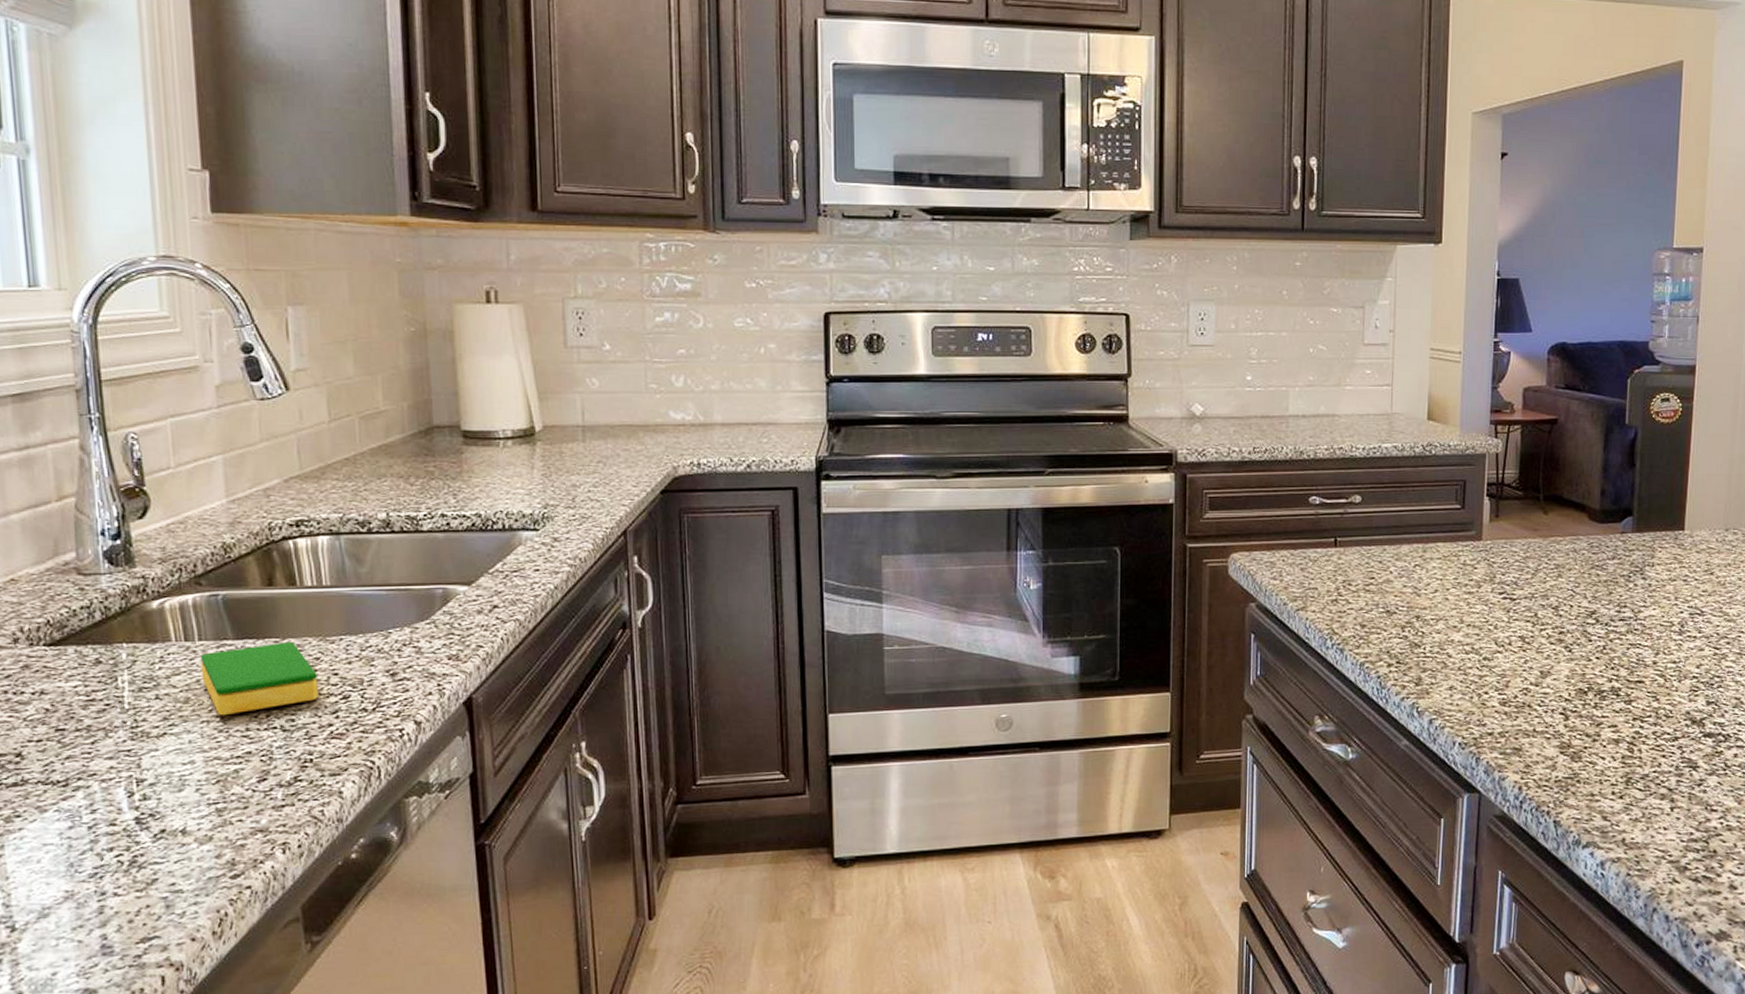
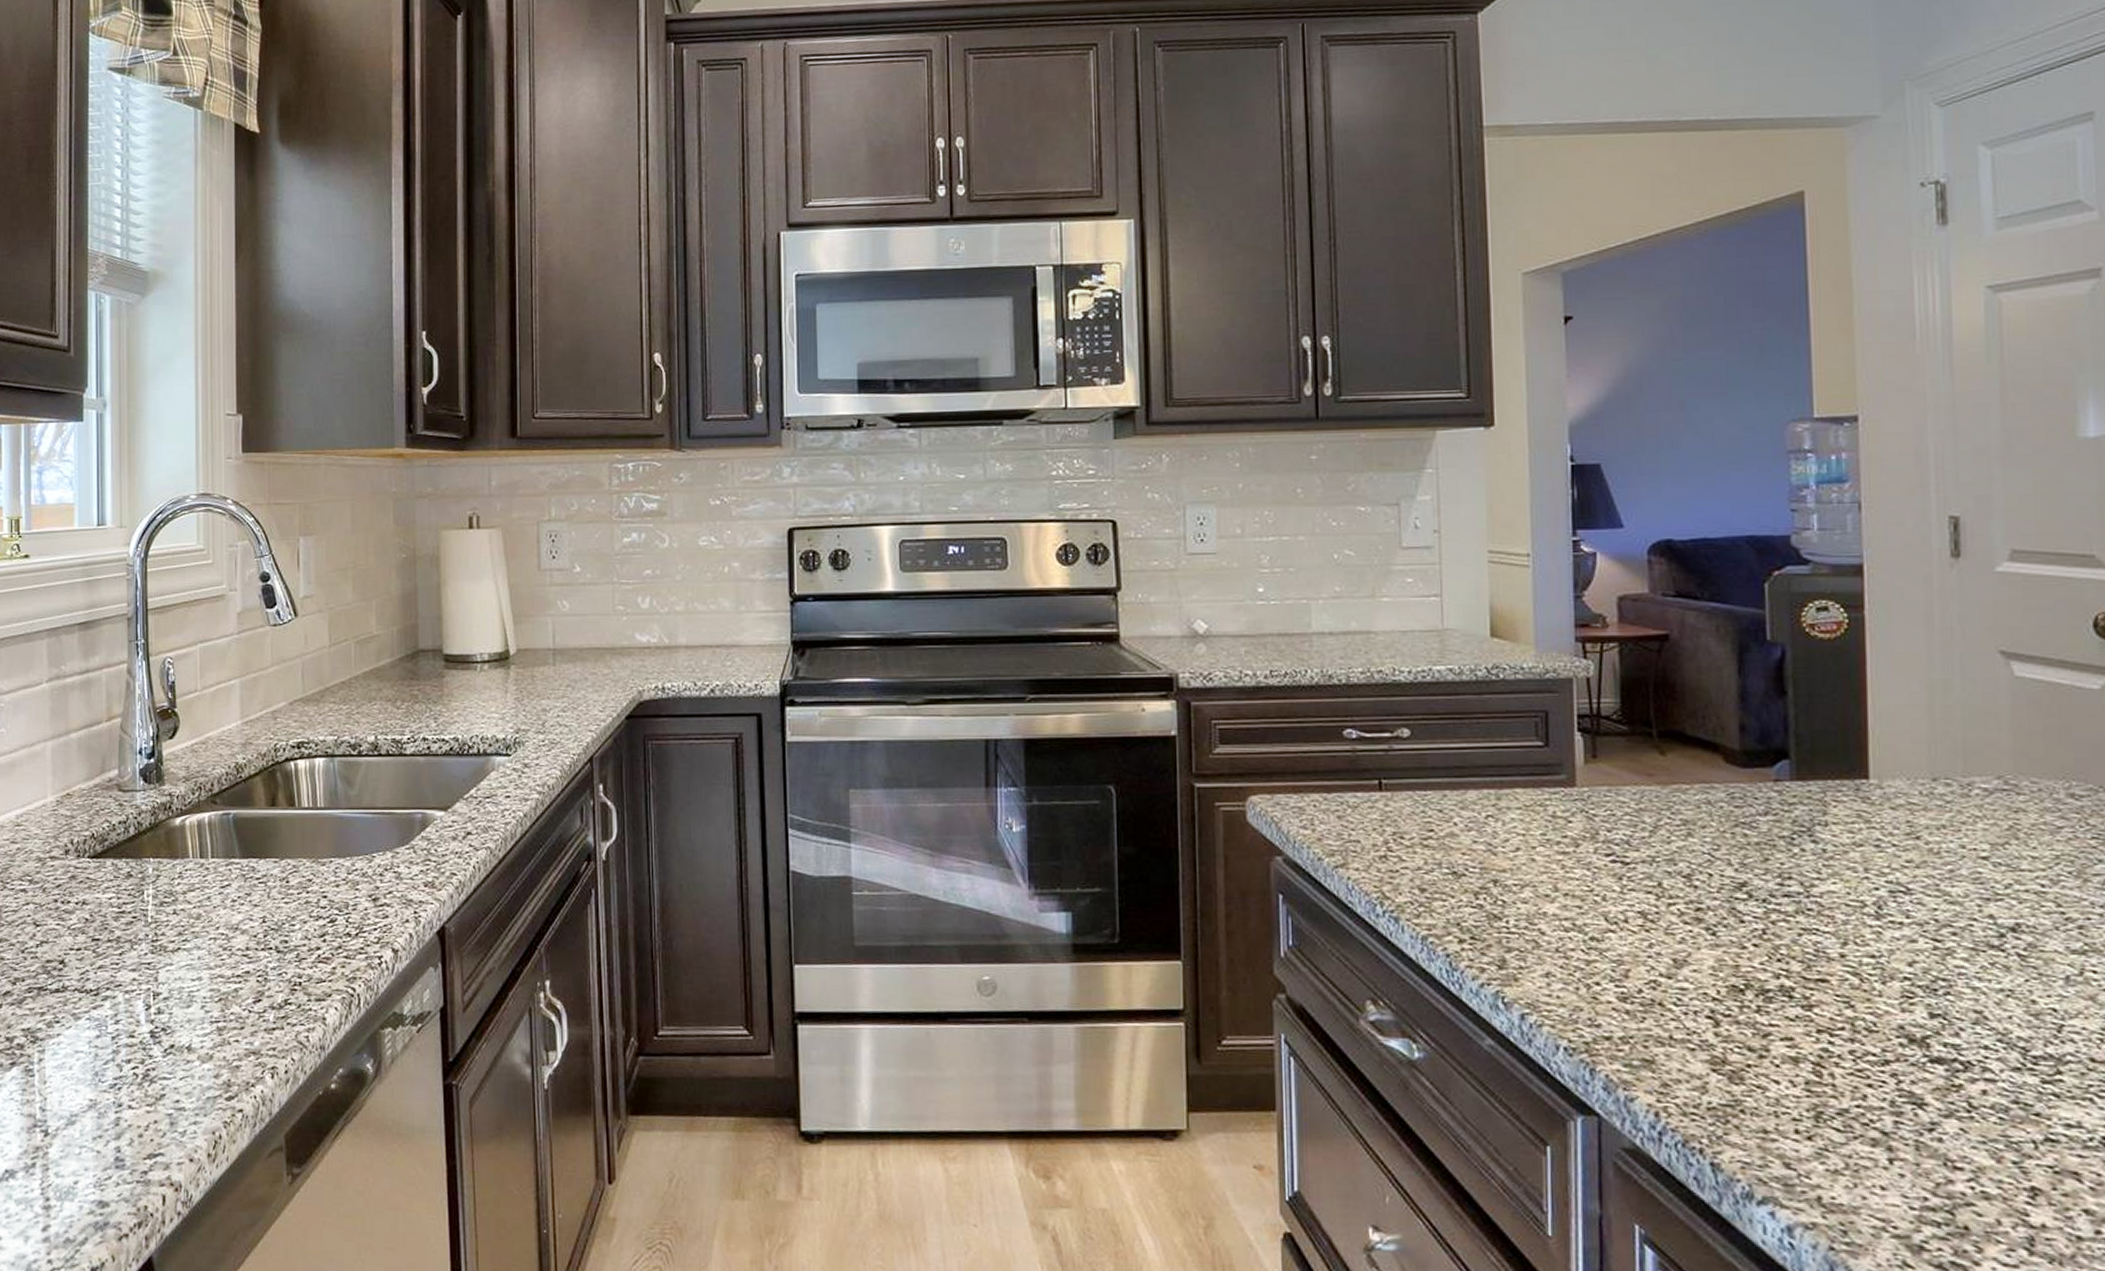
dish sponge: present [200,641,319,716] -> none [212,862,309,934]

